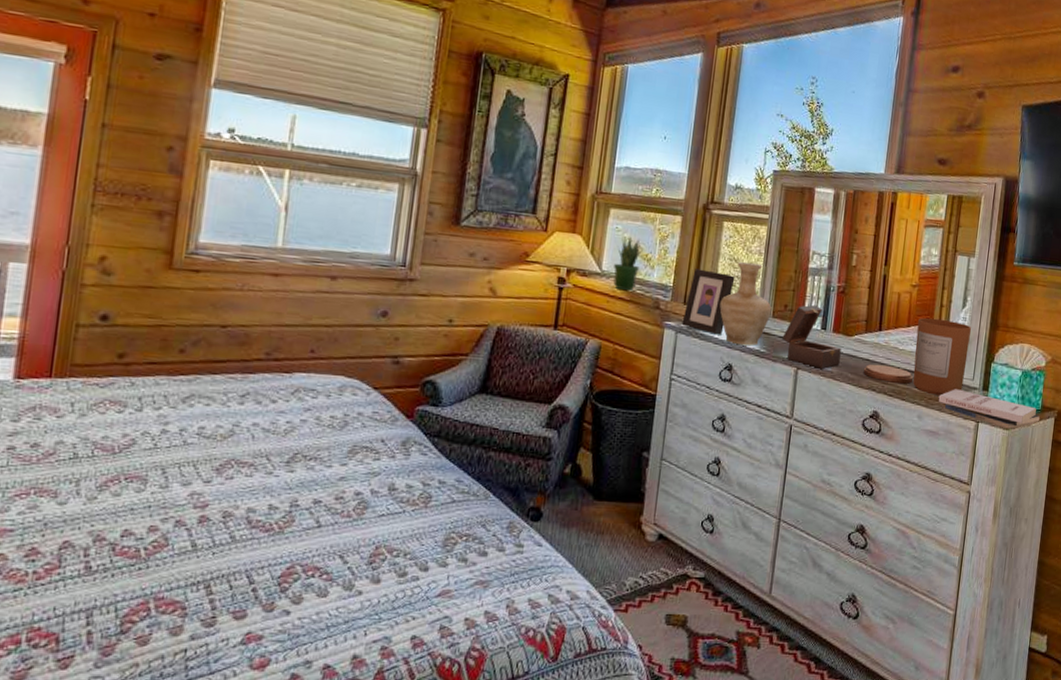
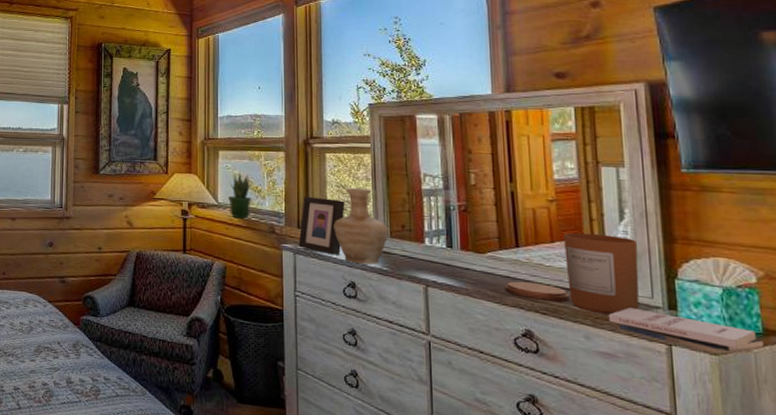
jewelry box: present [782,305,841,370] -> none [404,224,475,287]

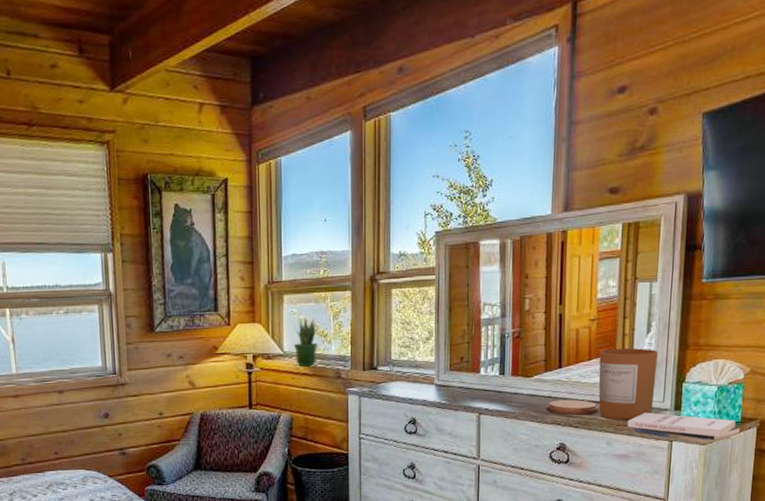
picture frame: present [298,196,345,255] -> none [363,336,409,394]
vase: present [334,187,388,265] -> none [398,323,448,400]

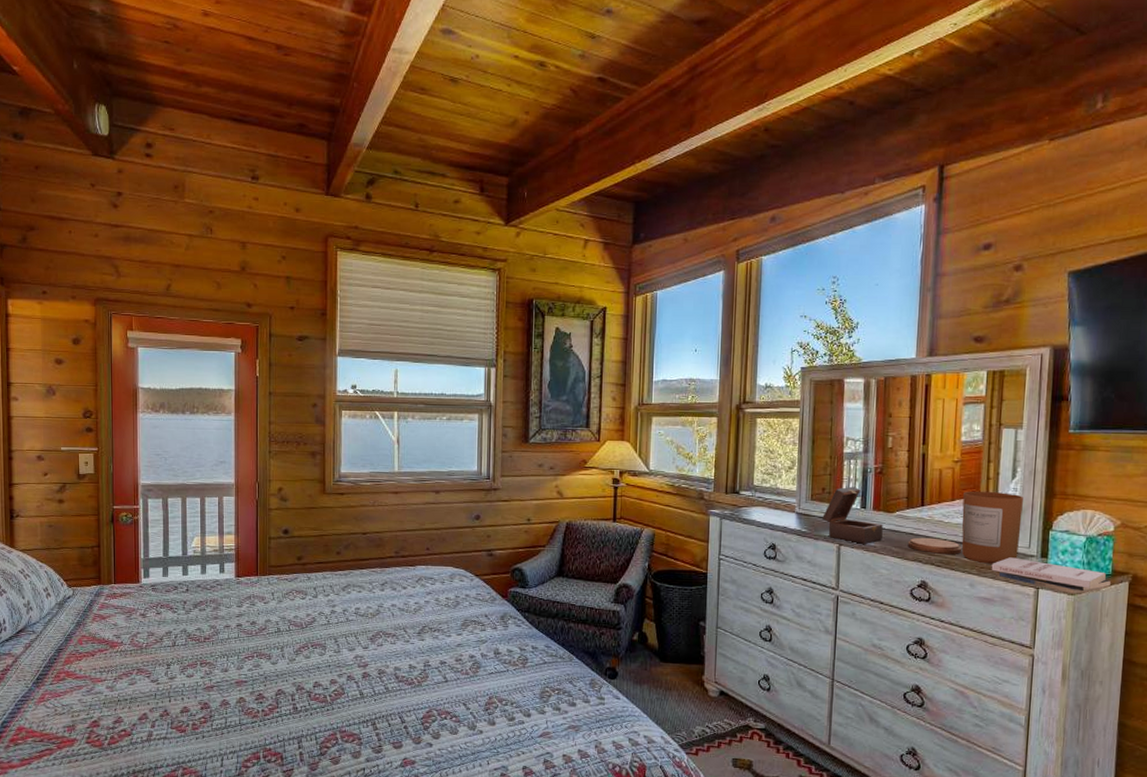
planter: present [294,318,318,366] -> none [660,440,684,485]
jewelry box: none [462,353,522,412] -> present [822,486,883,545]

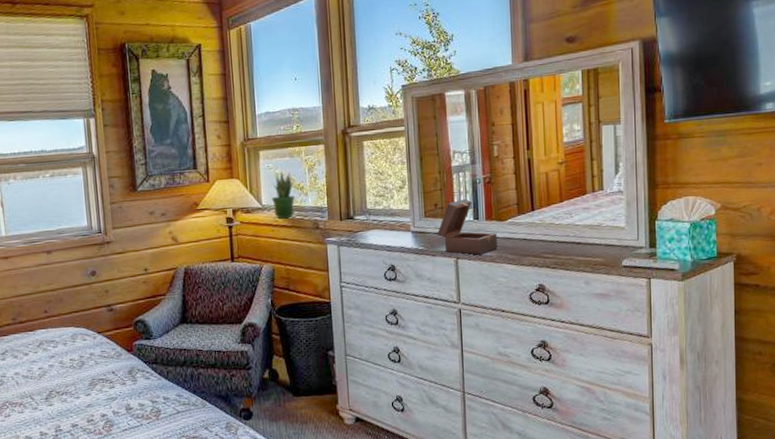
planter: none [660,440,684,485] -> present [271,172,295,218]
candle: present [907,491,1023,564] -> none [522,188,628,261]
books: present [991,557,1111,594] -> none [604,251,717,280]

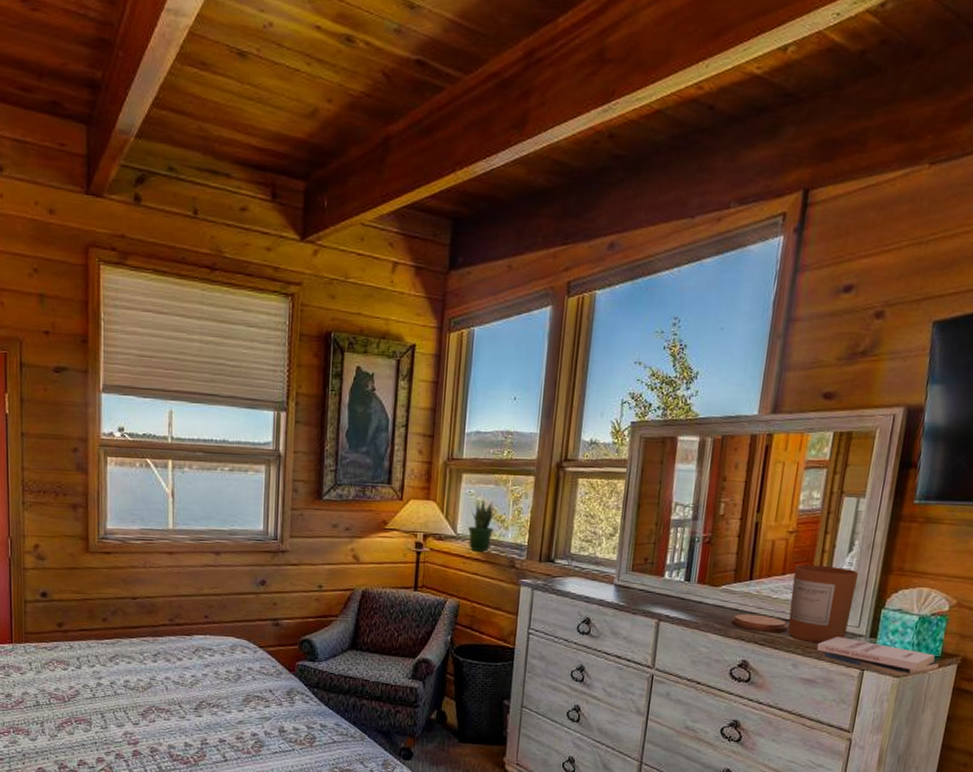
jewelry box: present [437,198,497,256] -> none [642,556,707,621]
candle: none [522,188,628,261] -> present [731,564,858,644]
books: none [604,251,717,280] -> present [816,637,939,677]

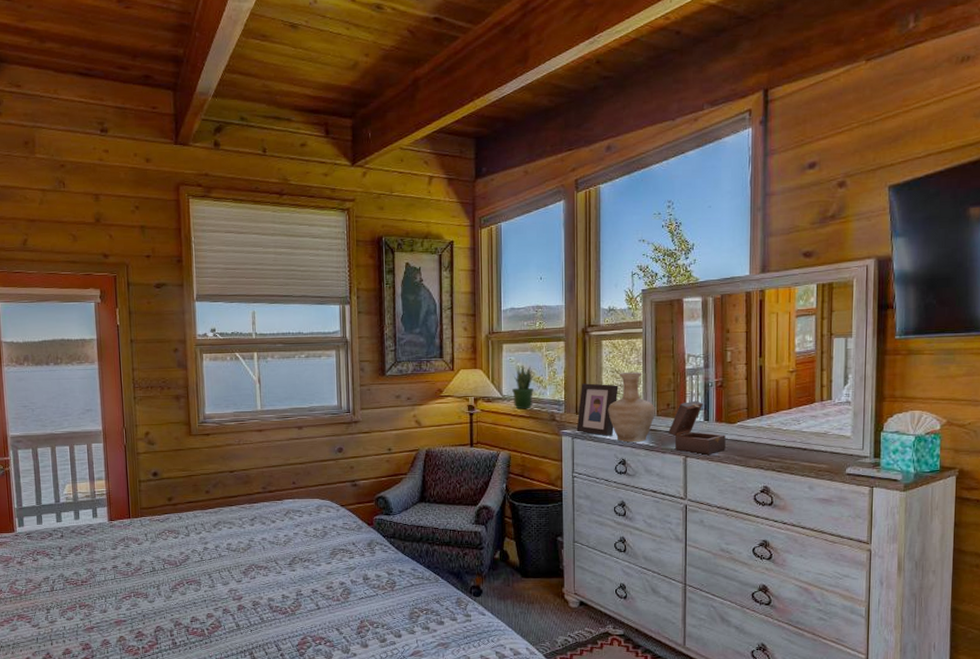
picture frame: none [538,527,592,590] -> present [576,383,619,436]
vase: none [576,517,631,600] -> present [608,371,655,443]
jewelry box: none [642,556,707,621] -> present [668,400,726,456]
candle: present [731,564,858,644] -> none [749,398,855,467]
books: present [816,637,939,677] -> none [828,459,939,491]

